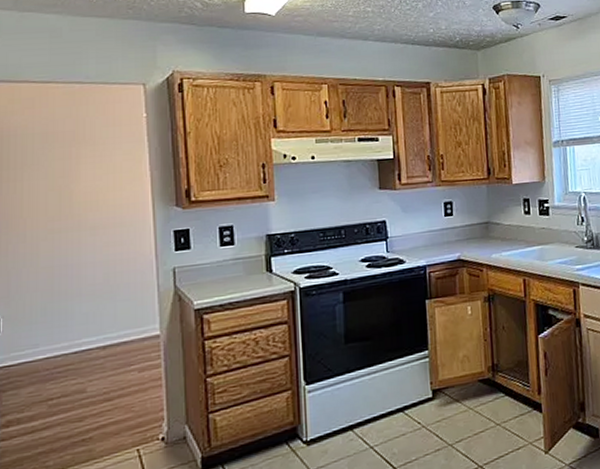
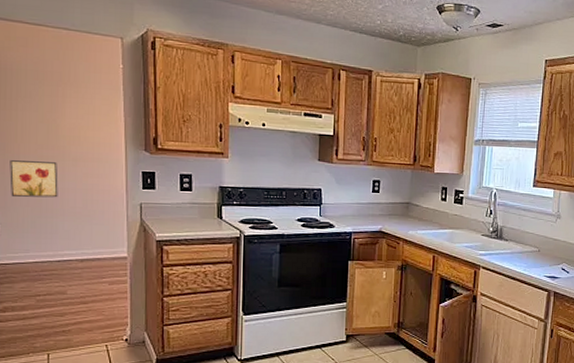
wall art: none [14,234,73,283] -> present [10,160,58,198]

